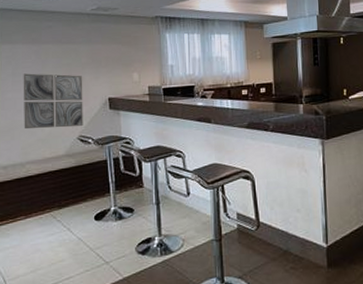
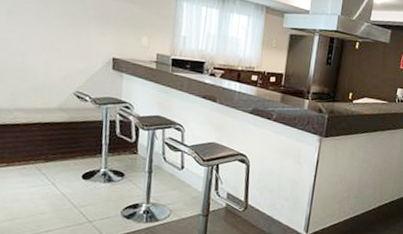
wall art: present [23,73,83,130] -> none [15,14,87,83]

